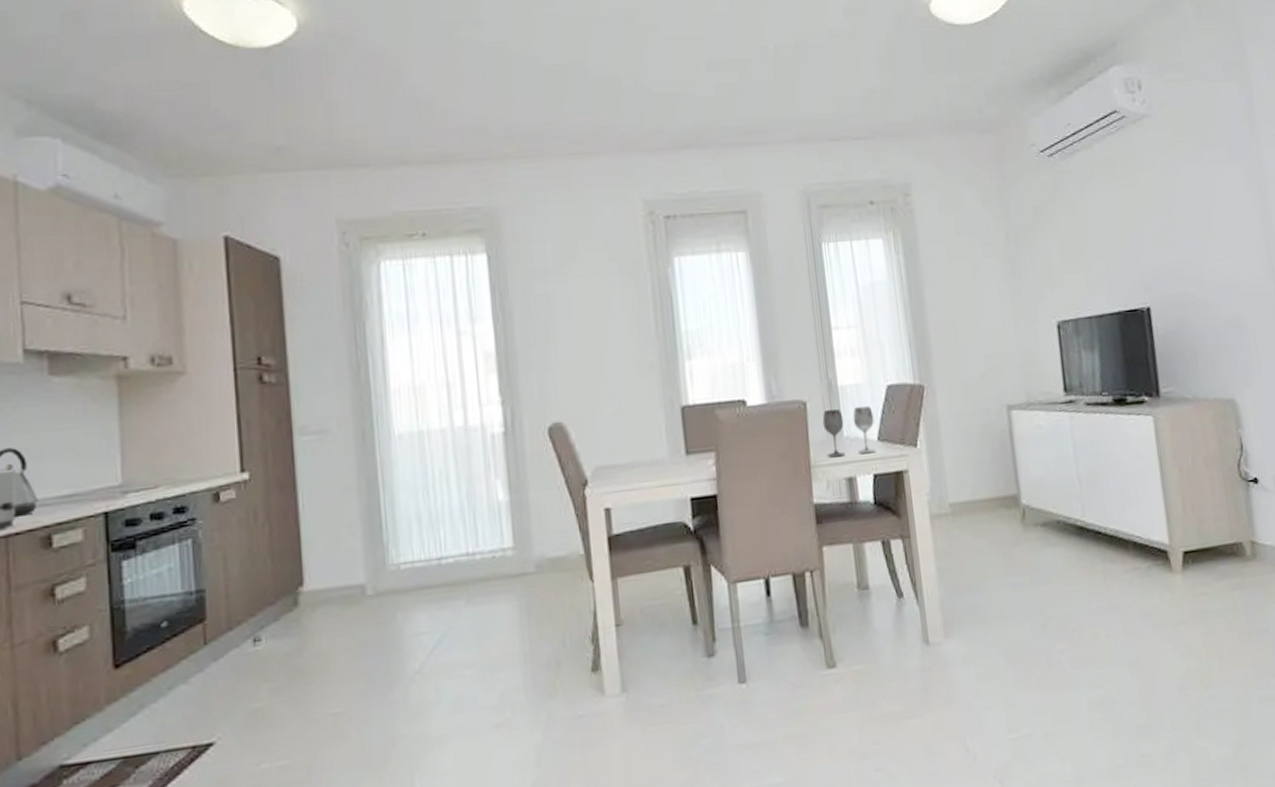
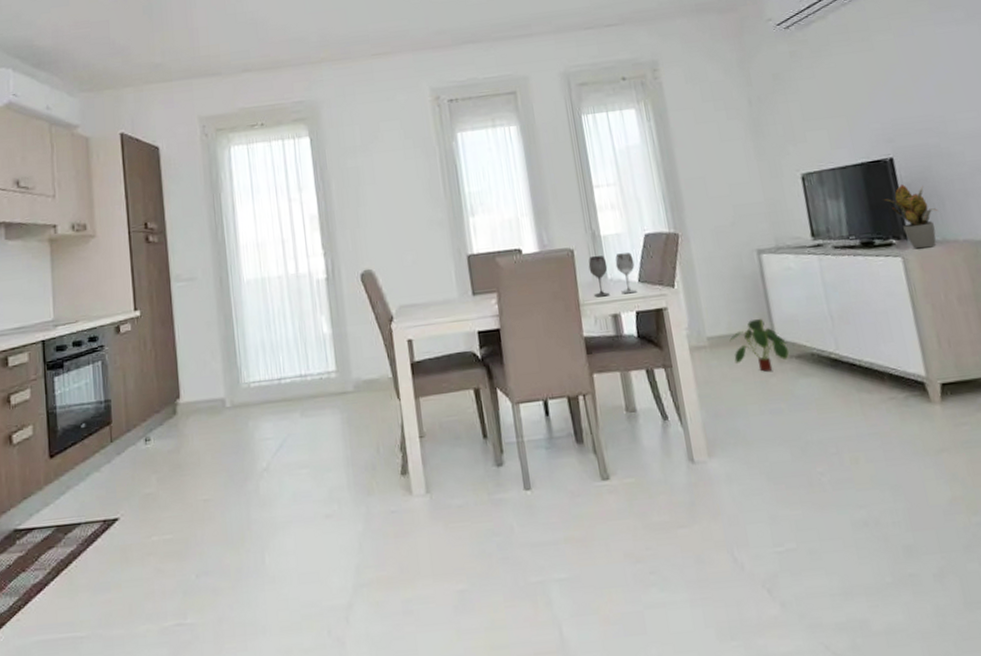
plant: none [973,482,1035,542] -> present [729,318,789,372]
potted plant: none [1138,337,1192,408] -> present [883,185,939,249]

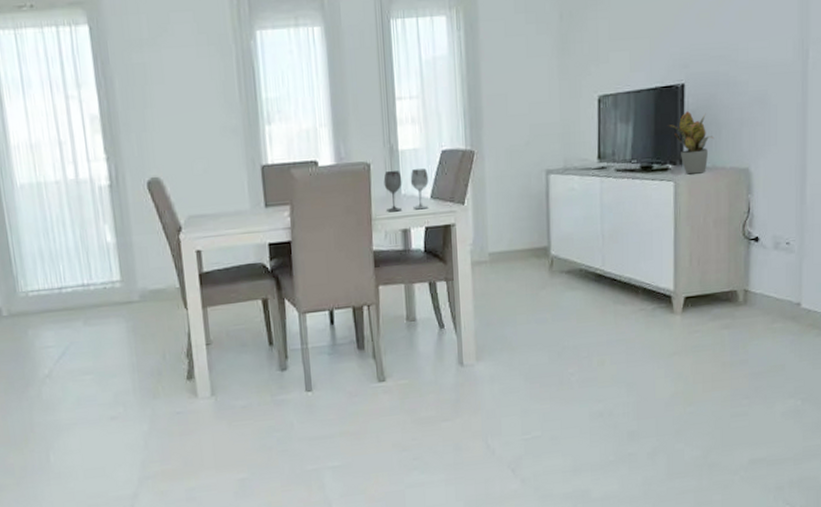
plant: present [729,318,789,372] -> none [509,235,561,285]

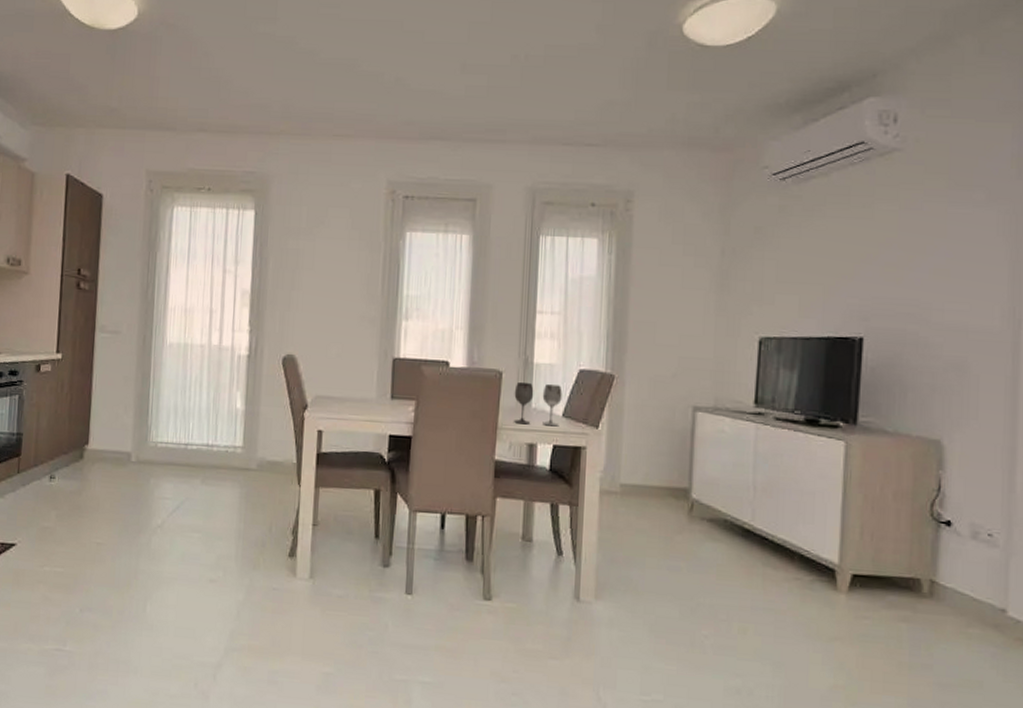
potted plant: present [668,111,715,175] -> none [841,367,898,438]

